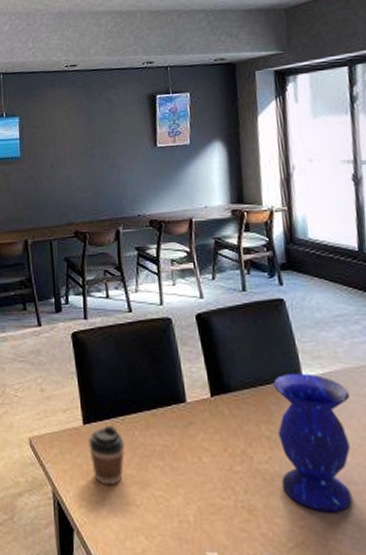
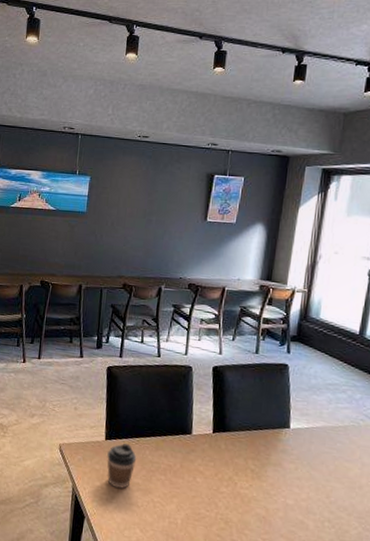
vase: present [273,373,352,513] -> none [255,423,325,533]

